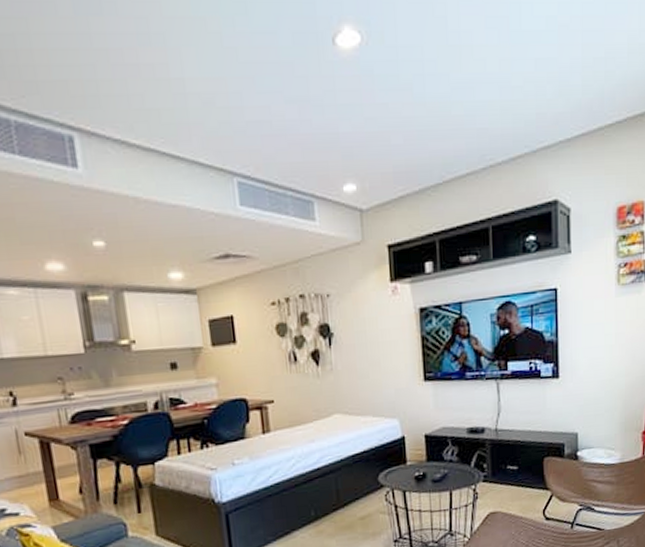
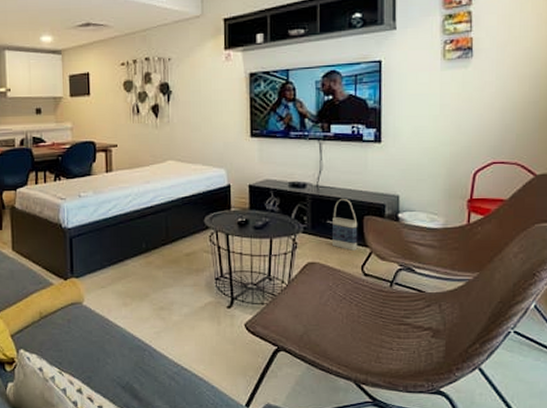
bag: none [513,440,539,495] -> present [333,198,358,251]

